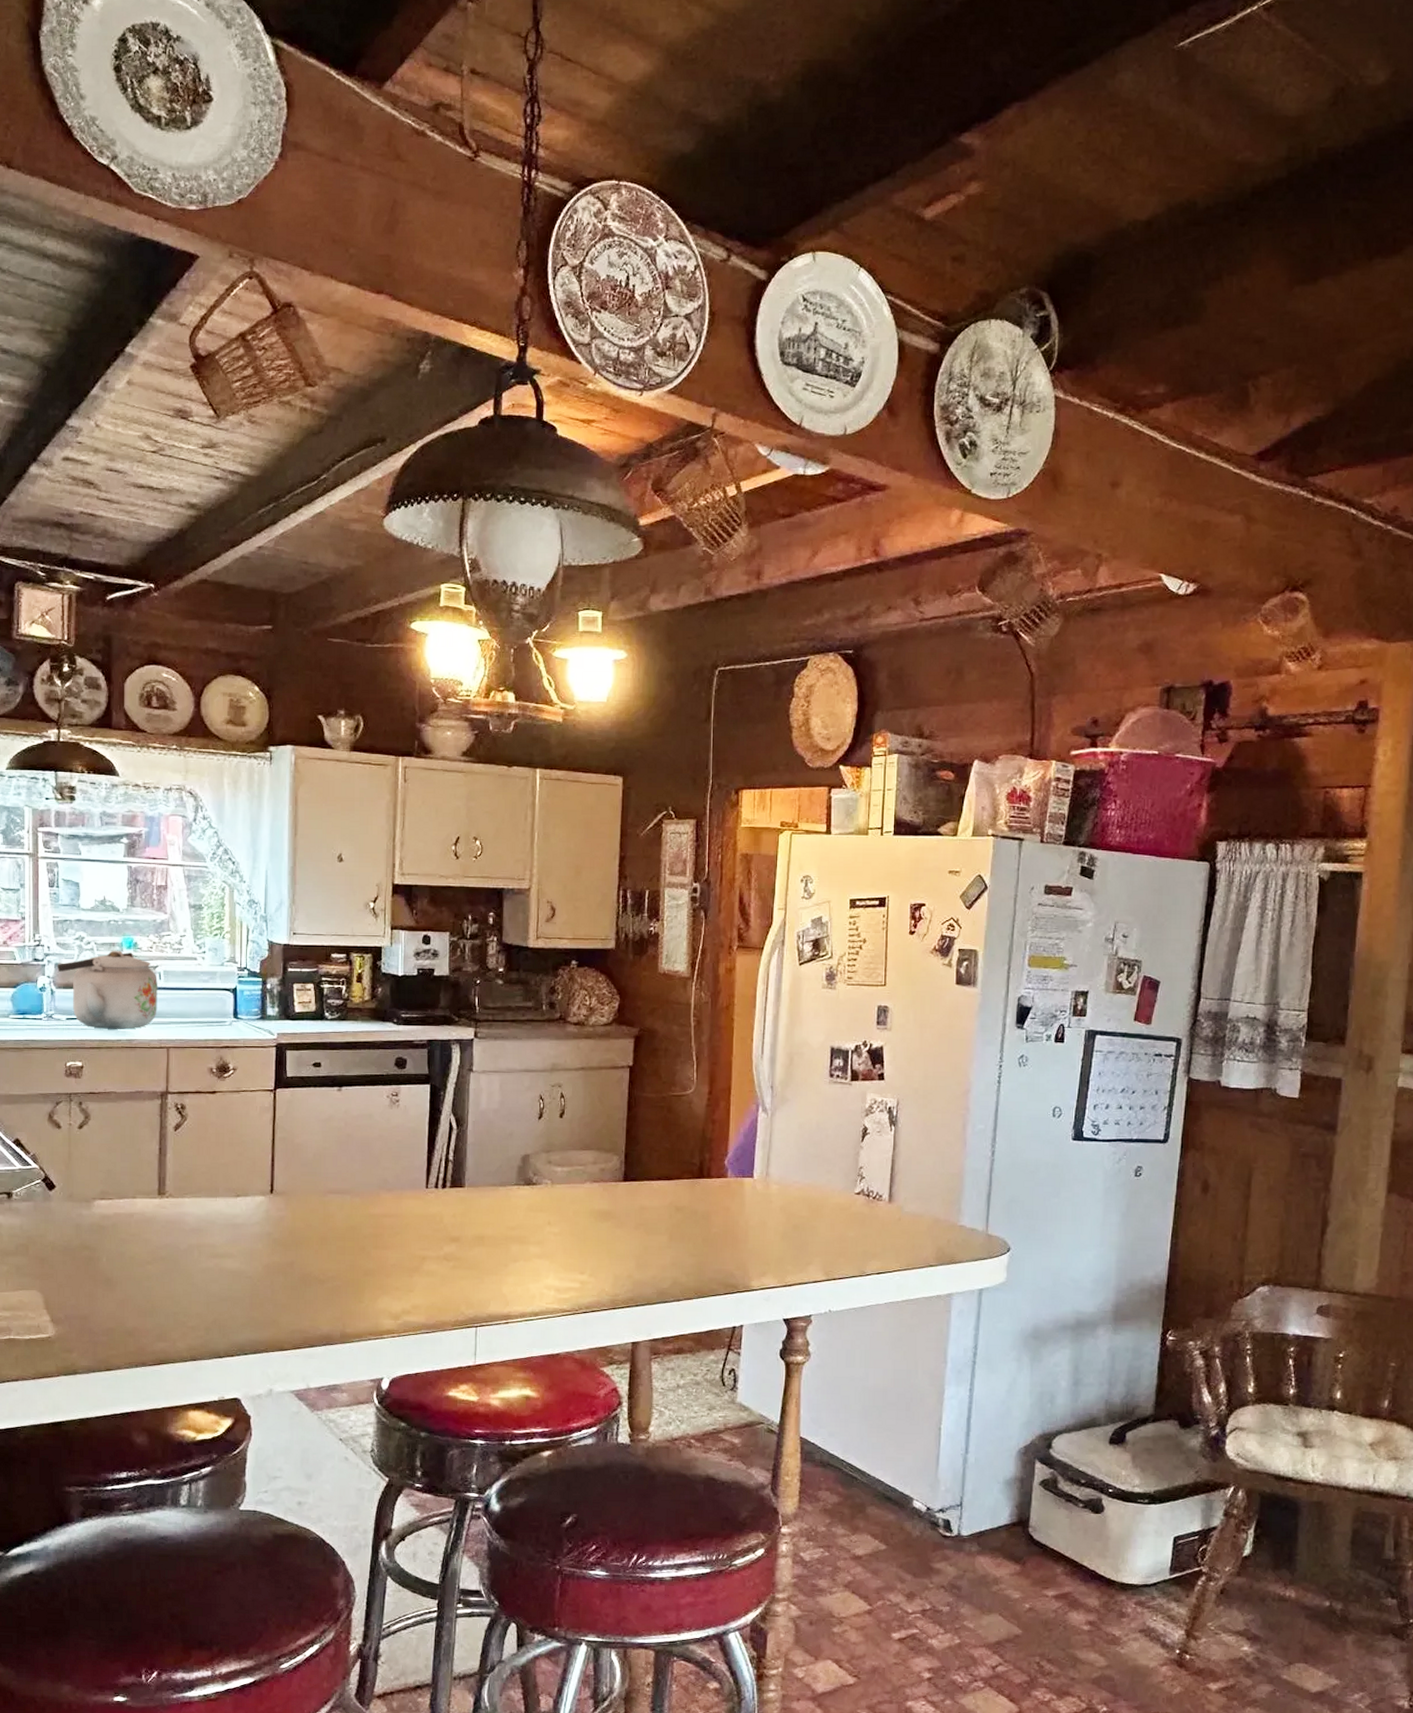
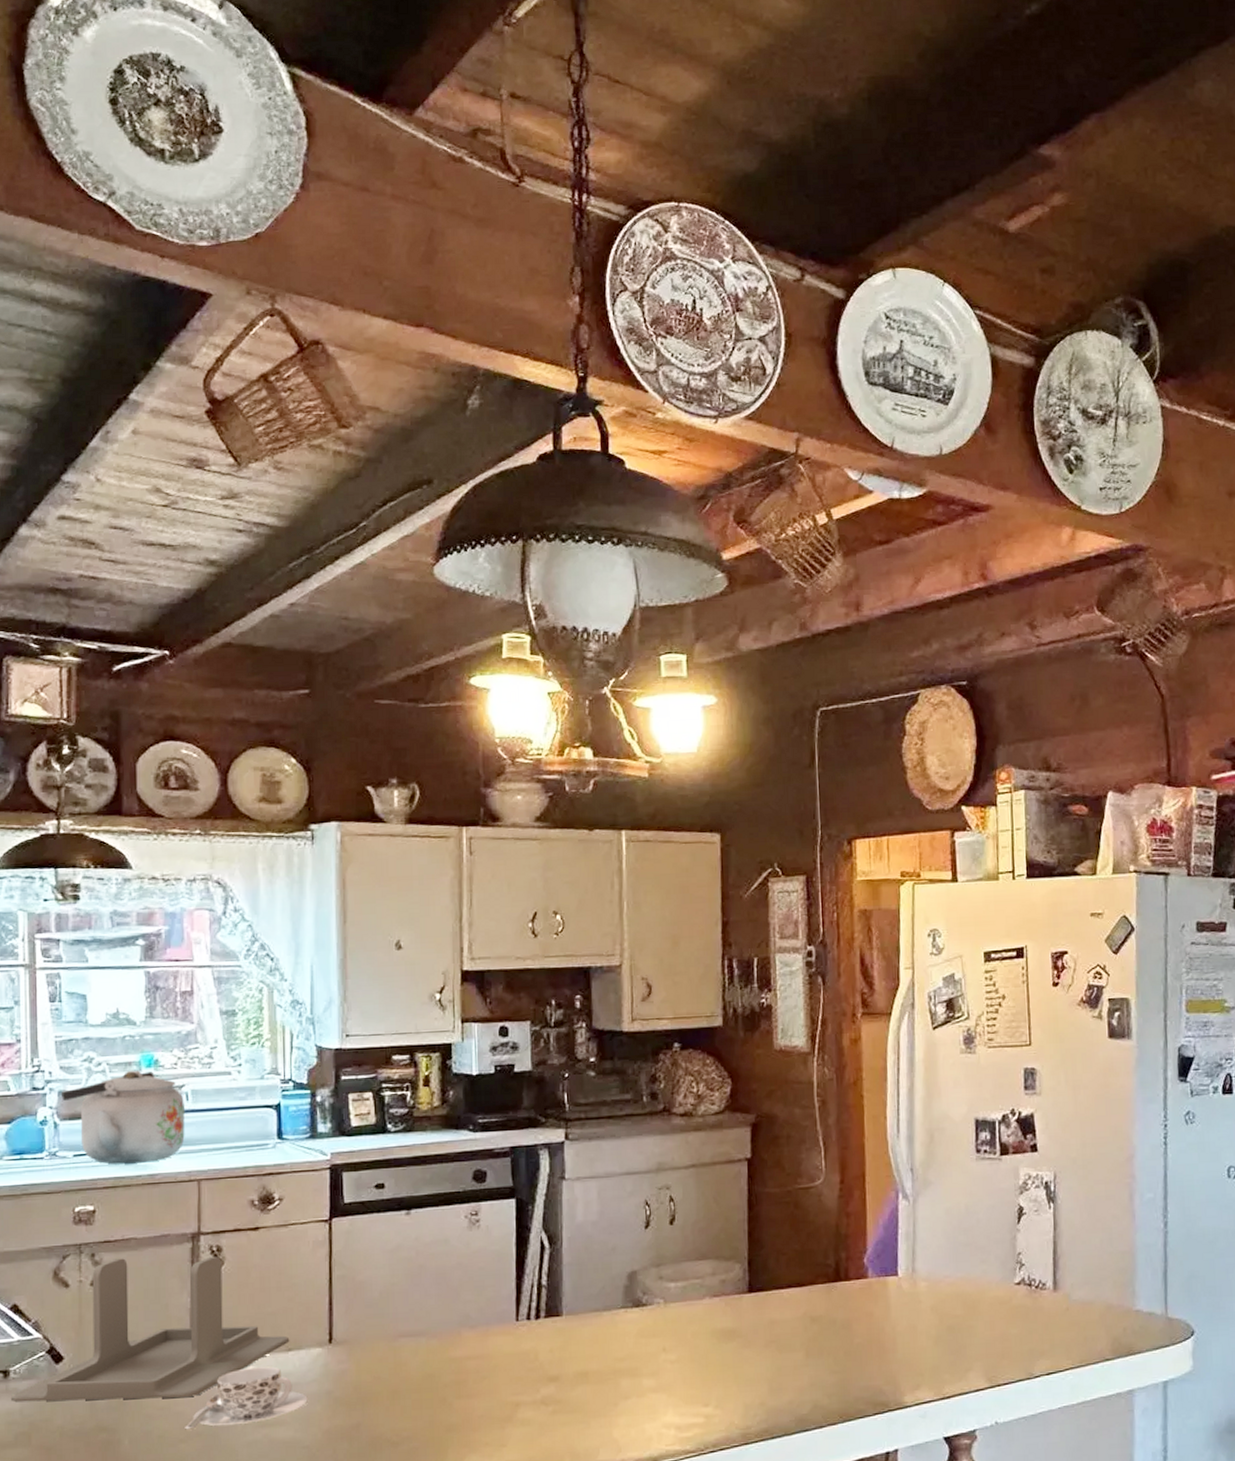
napkin holder: none [13,1108,239,1228] -> present [11,1256,290,1402]
teacup: none [150,1208,252,1254] -> present [183,1366,308,1430]

